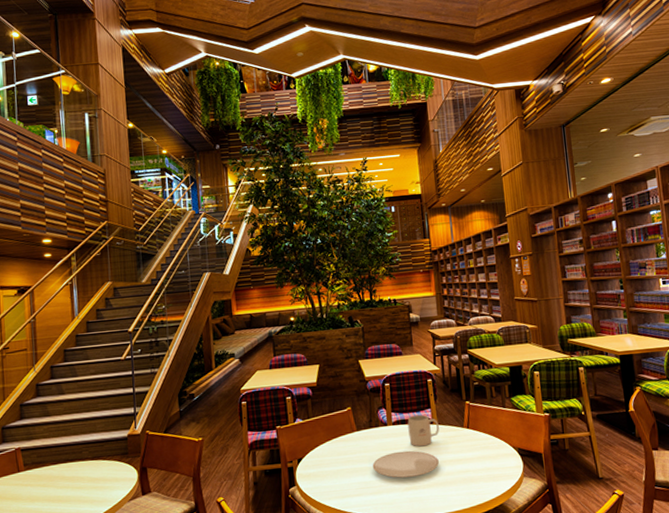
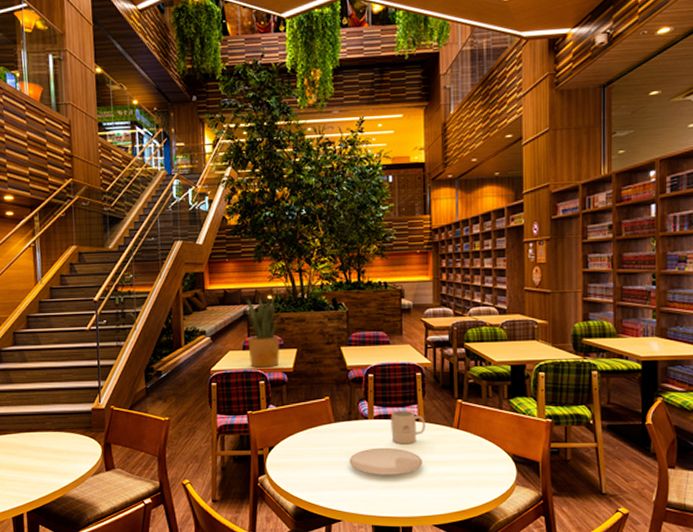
planter: none [270,319,304,385] -> present [245,296,280,368]

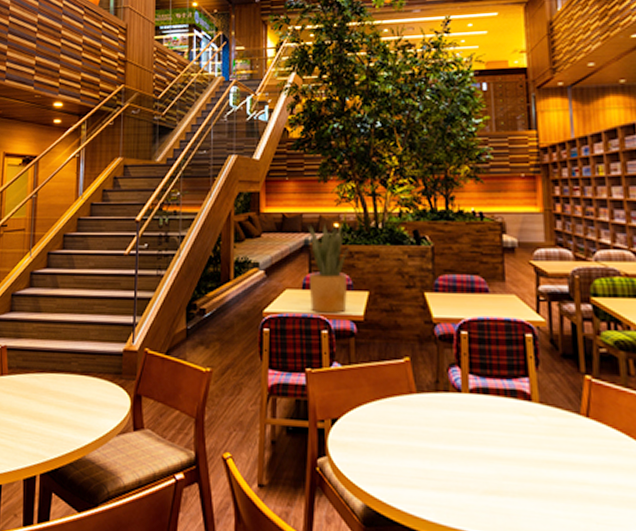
plate: present [349,447,422,475] -> none [436,433,539,477]
mug: present [390,410,425,445] -> none [492,383,541,433]

